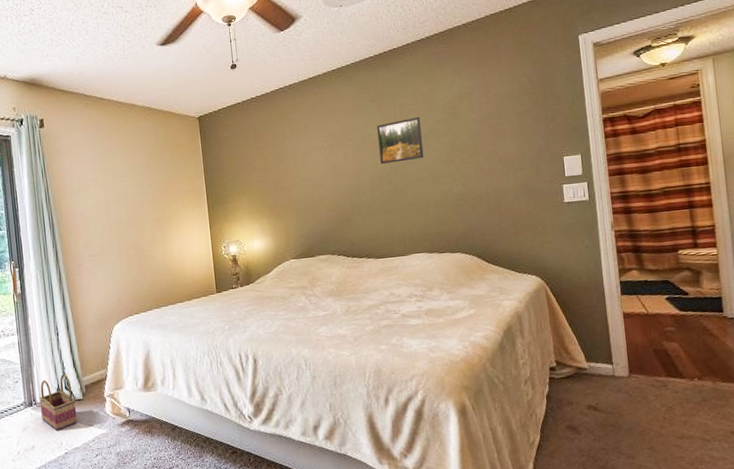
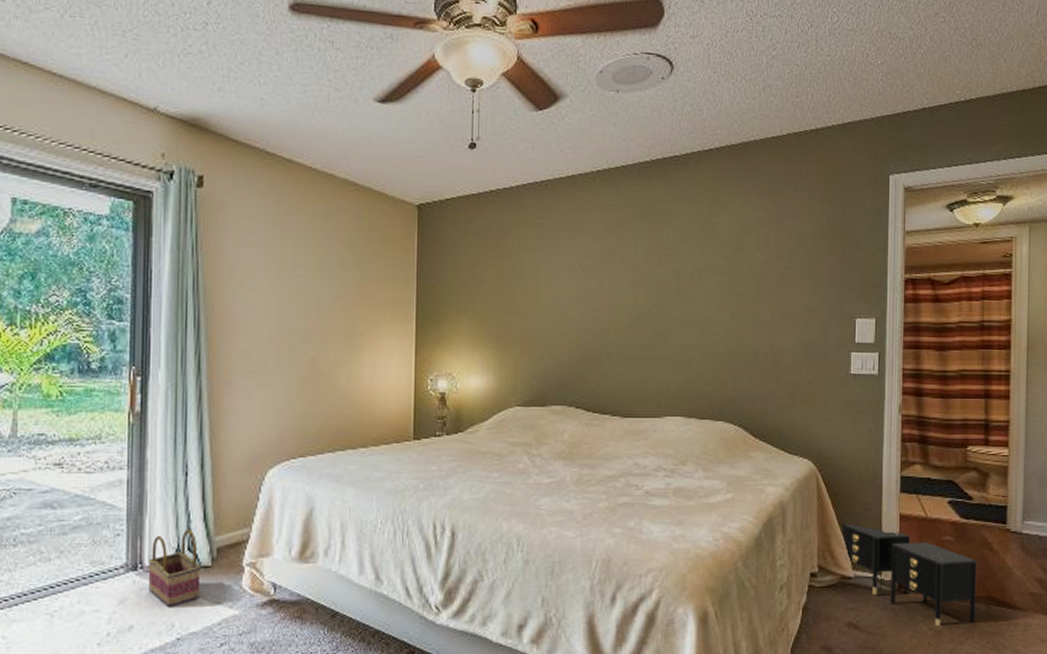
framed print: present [377,117,424,164] -> none [642,245,697,299]
nightstand: none [572,325,705,403] -> present [842,525,977,626]

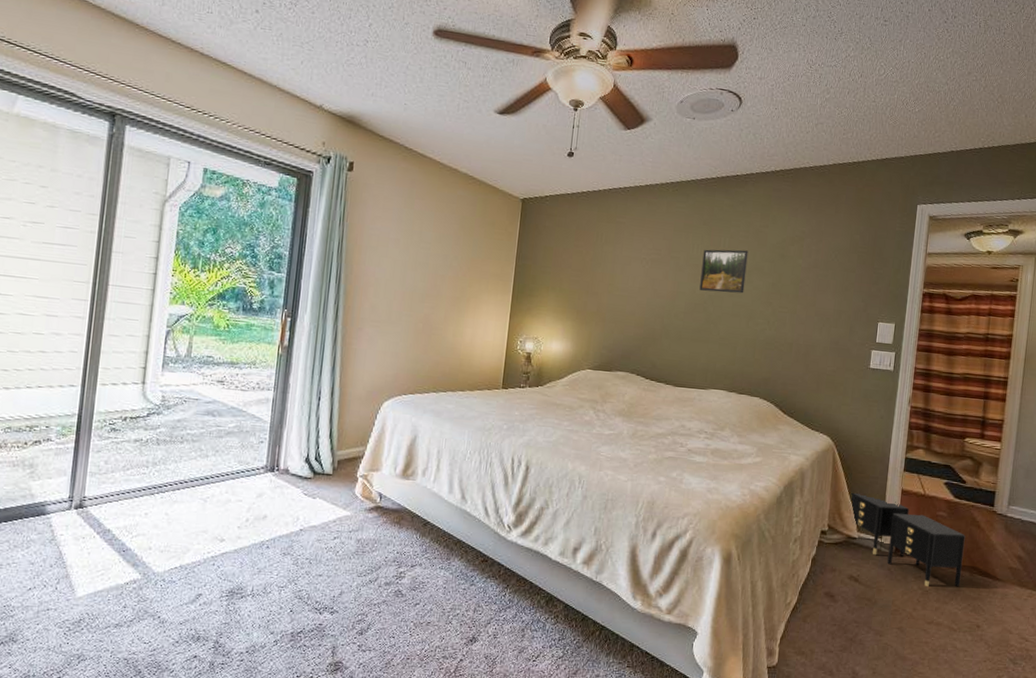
basket: present [148,529,201,608] -> none [282,443,324,504]
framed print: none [642,245,697,299] -> present [699,249,749,294]

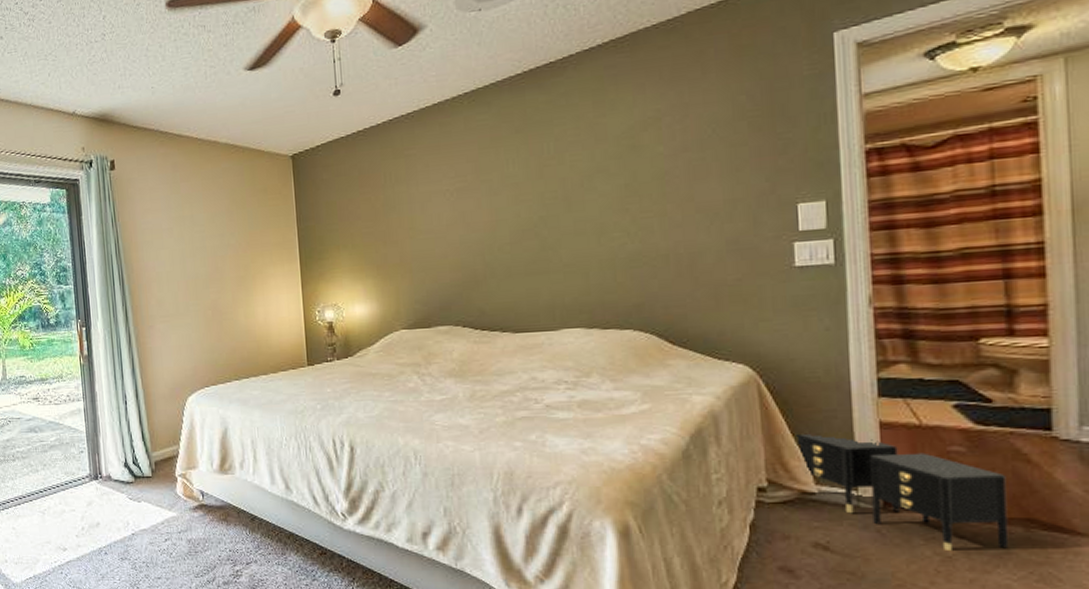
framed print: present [699,249,749,294] -> none [522,151,587,213]

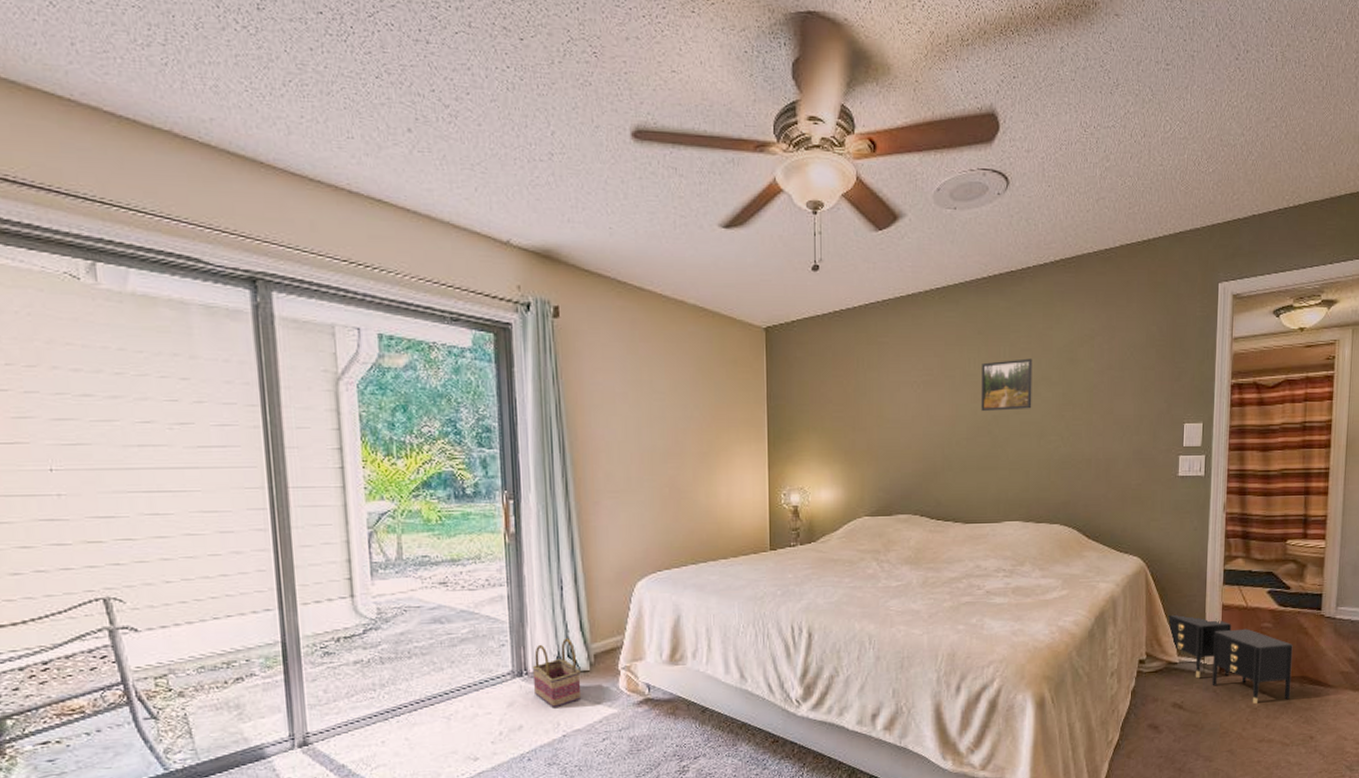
basket: none [105,447,146,509] -> present [532,638,582,709]
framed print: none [522,151,587,213] -> present [981,358,1033,411]

